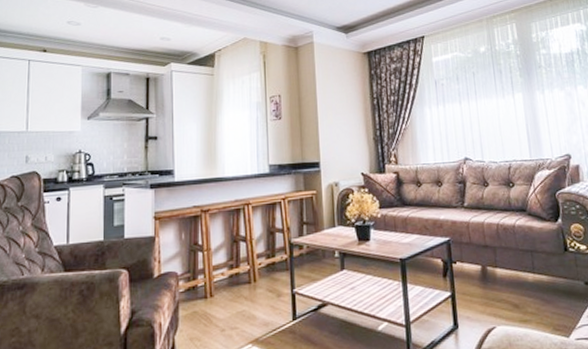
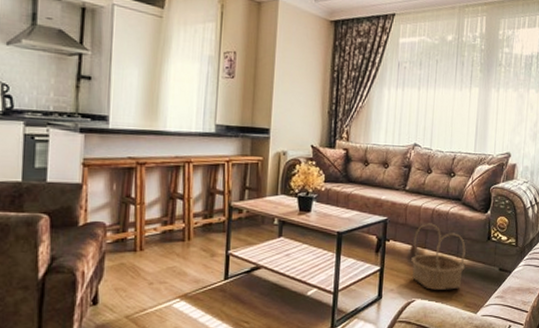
basket: none [482,239,544,314] -> present [411,223,466,290]

